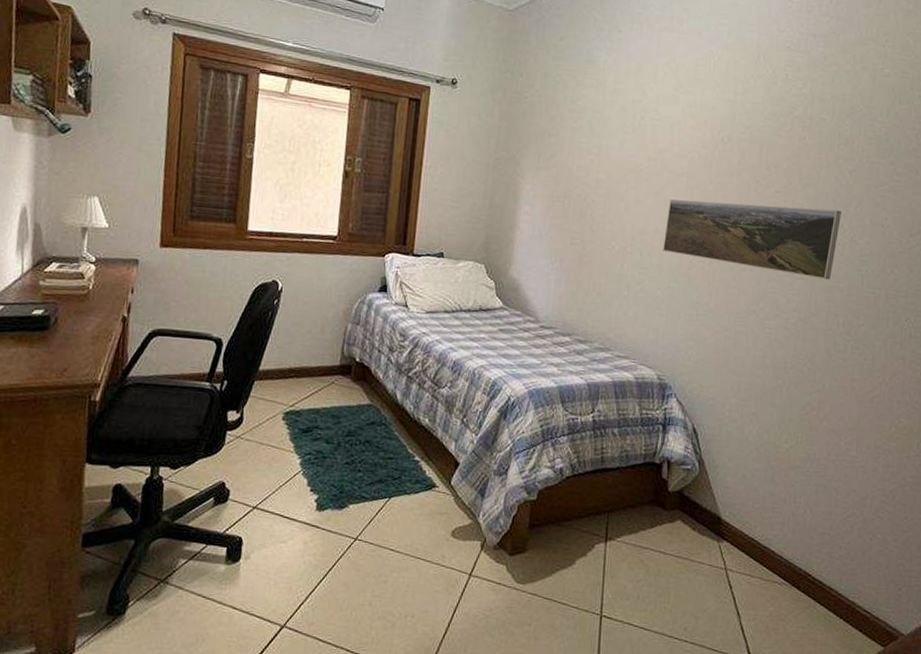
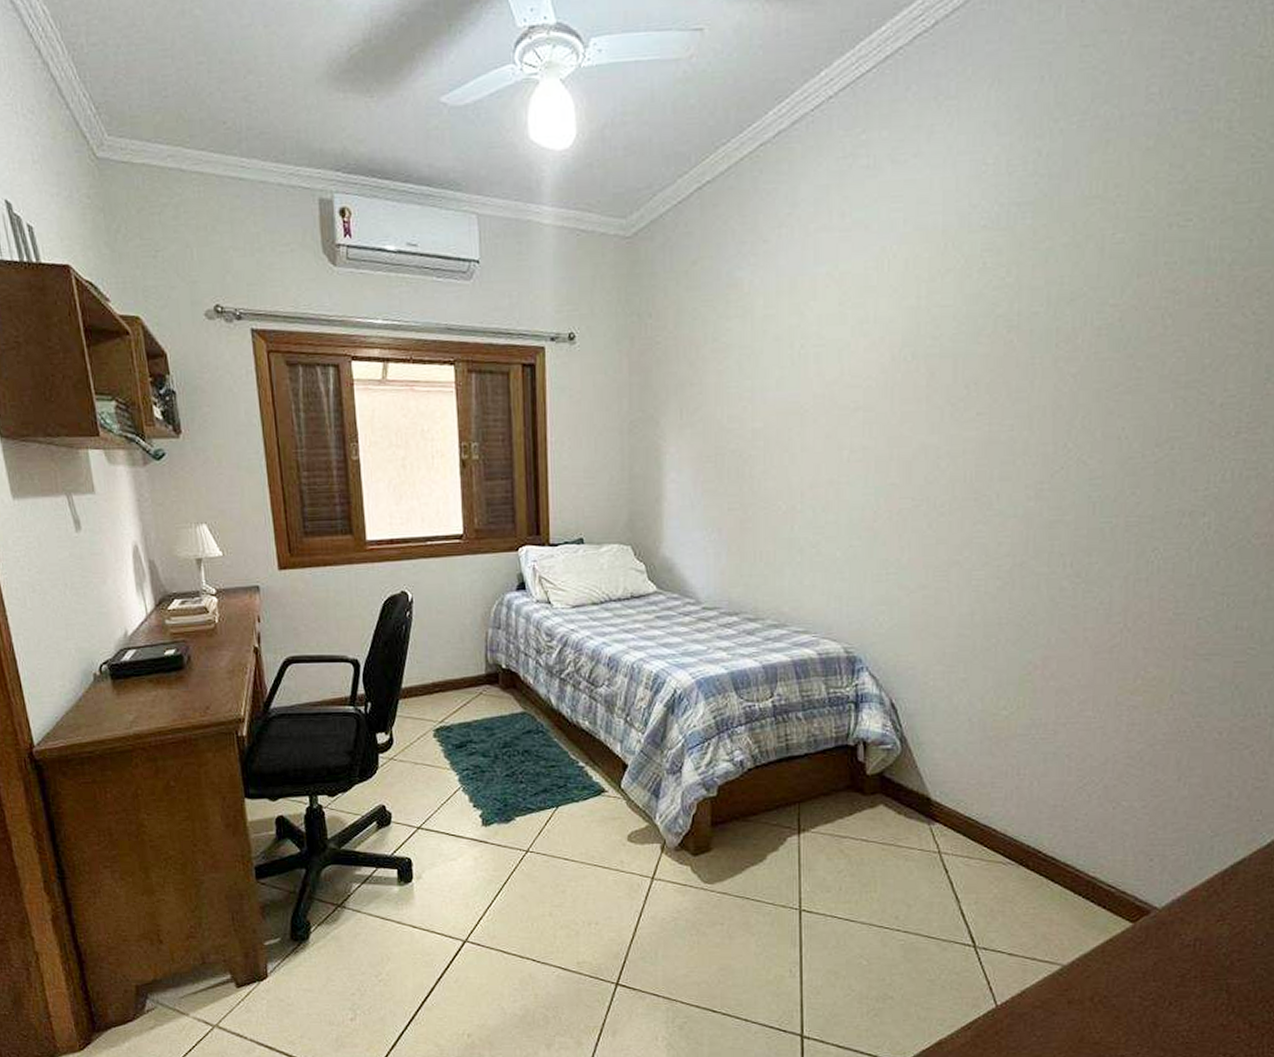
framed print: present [663,199,841,280] -> none [840,426,1064,514]

